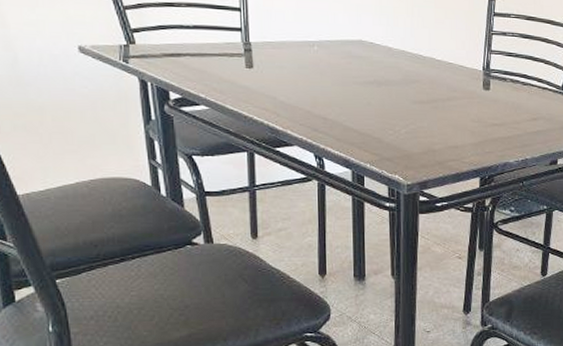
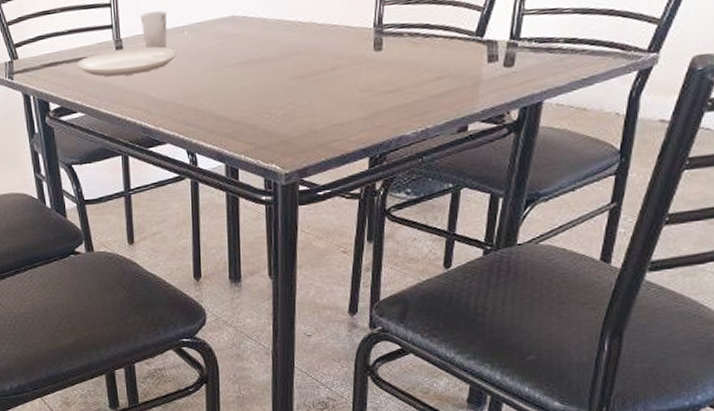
plate: none [203,52,307,77] -> present [77,46,178,77]
cup: none [270,23,298,58] -> present [140,10,168,49]

